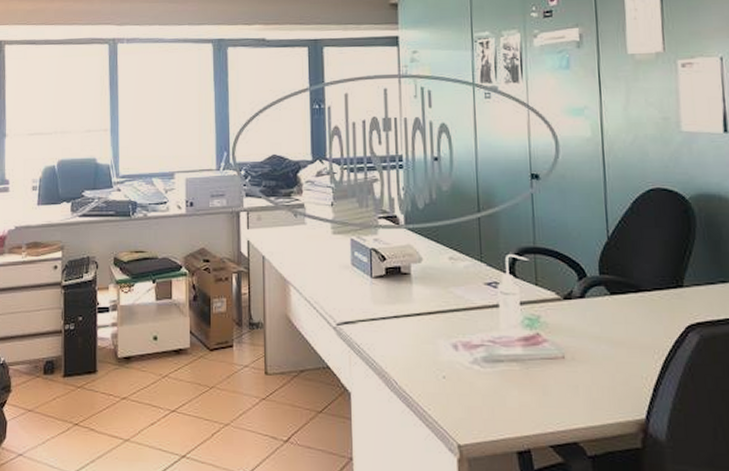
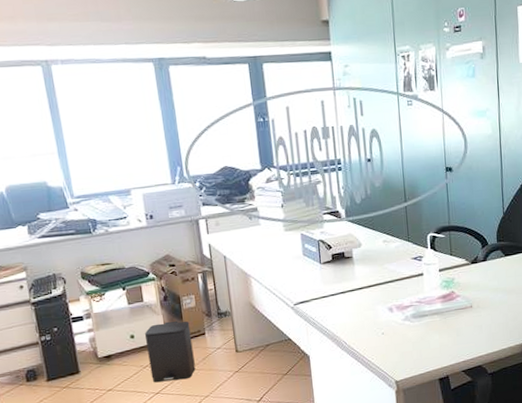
pedal bin: none [168,325,218,399] -> present [144,320,196,383]

